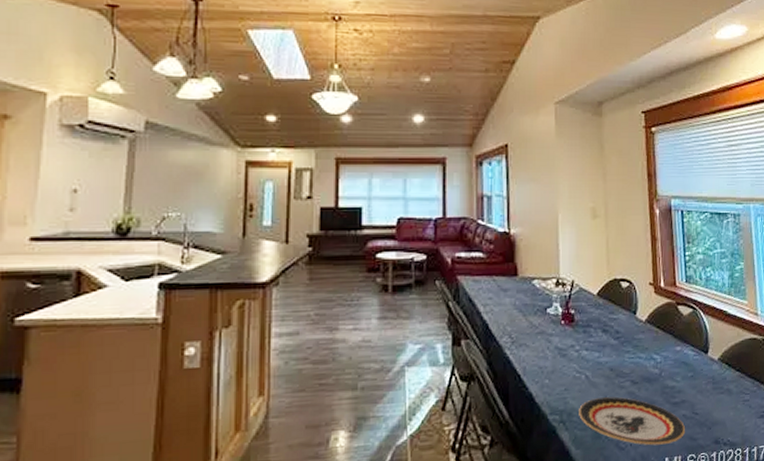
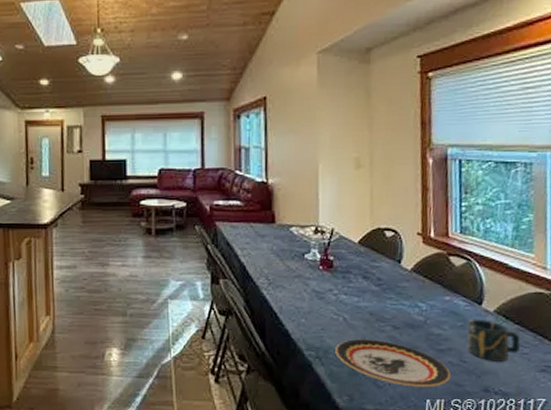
cup: none [697,368,742,411] -> present [467,319,520,361]

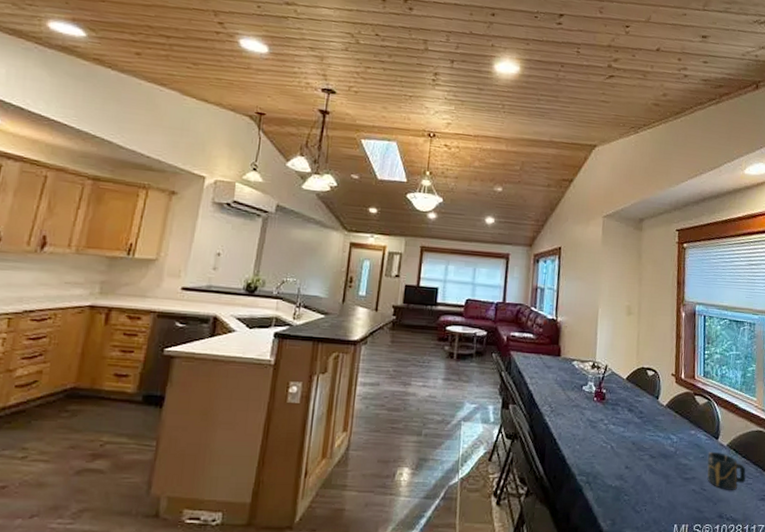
plate: present [335,339,451,387] -> none [603,466,694,513]

